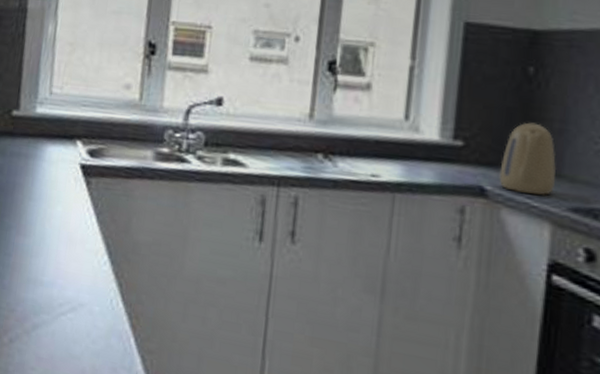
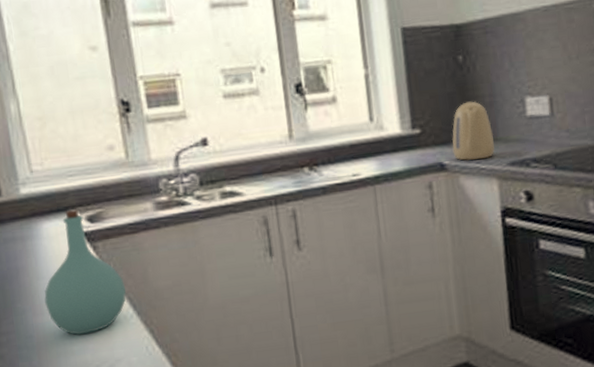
bottle: none [29,139,107,269] -> present [44,209,127,335]

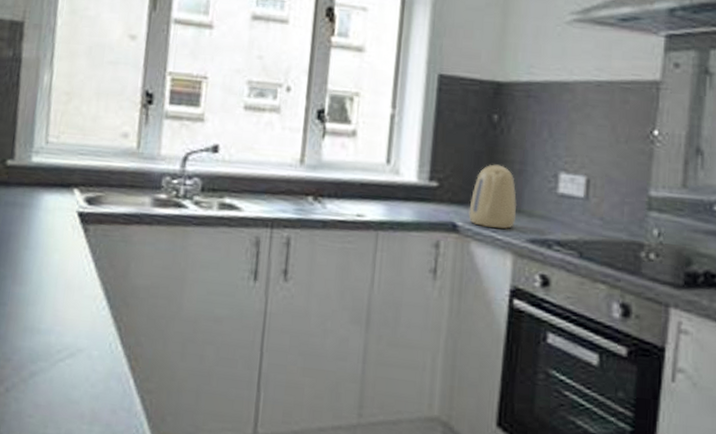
bottle: present [44,209,127,335] -> none [25,187,105,316]

